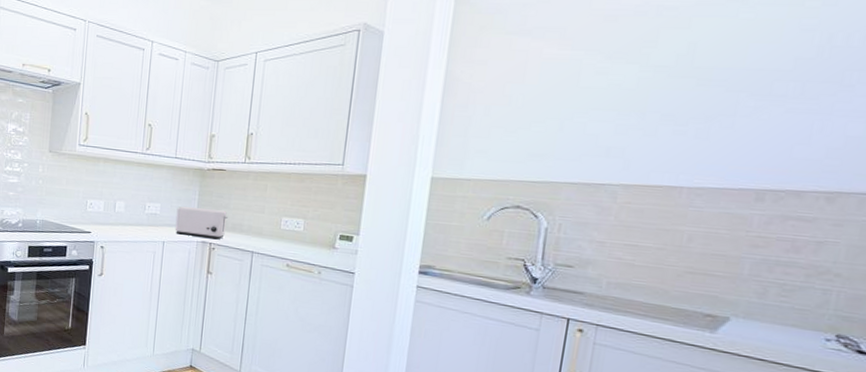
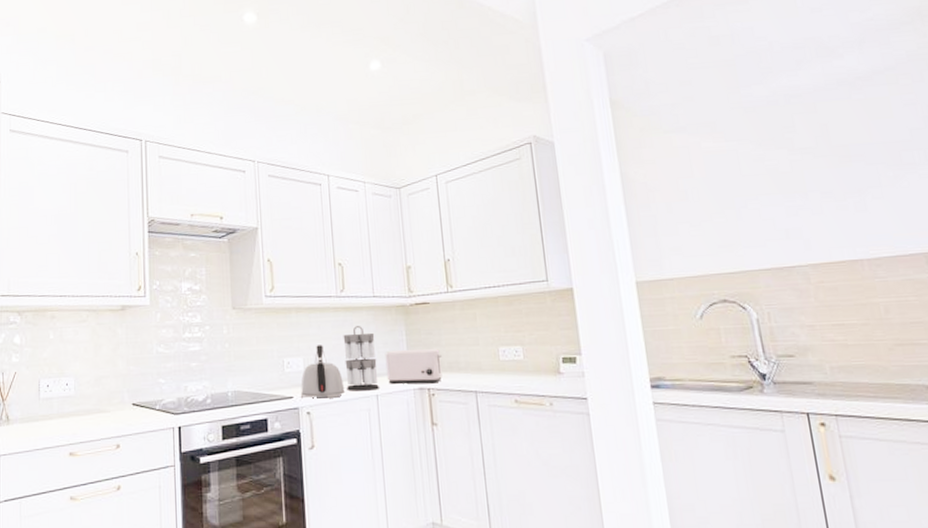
kettle: none [98,192,137,239] -> present [300,345,346,398]
spice rack: none [138,181,171,238] -> present [343,326,379,391]

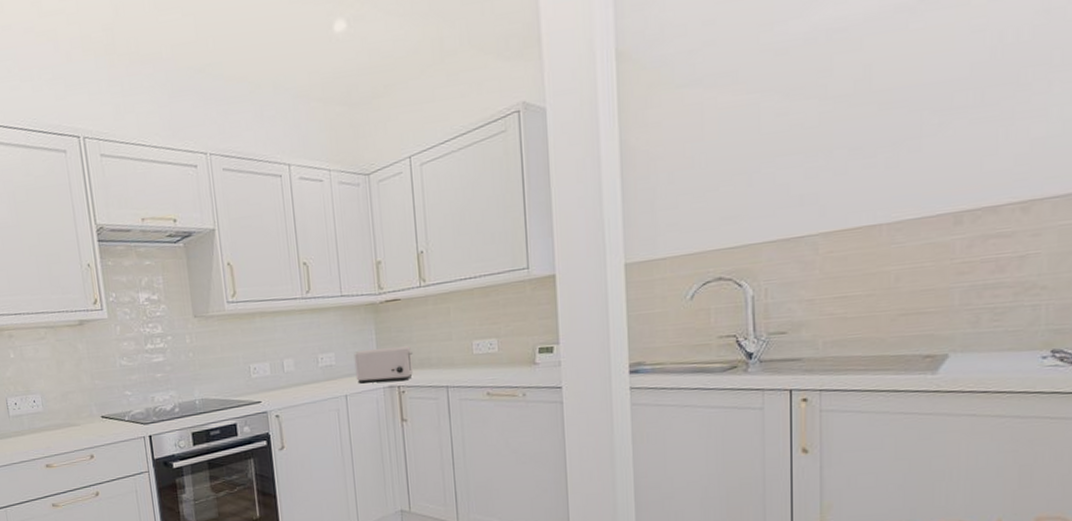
kettle: present [300,345,346,398] -> none [268,348,314,402]
spice rack: present [343,326,379,391] -> none [310,327,348,393]

